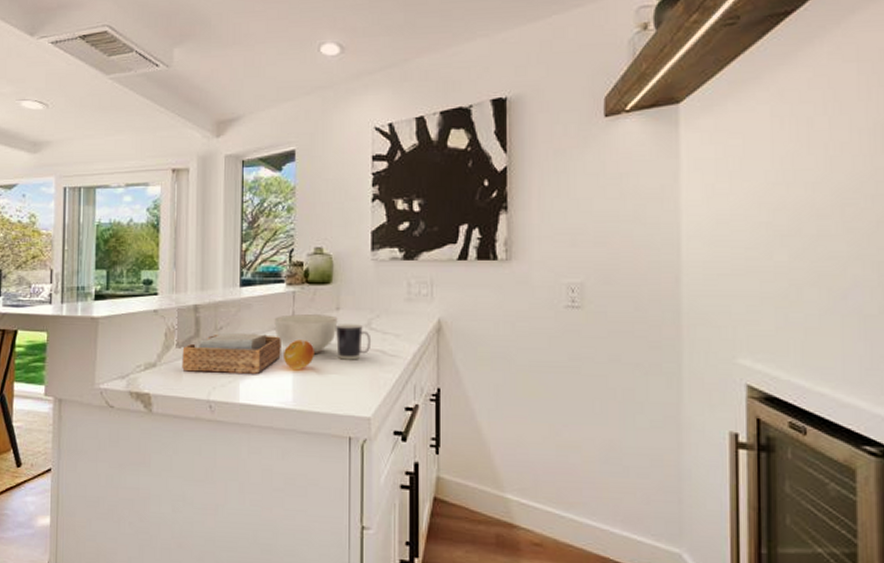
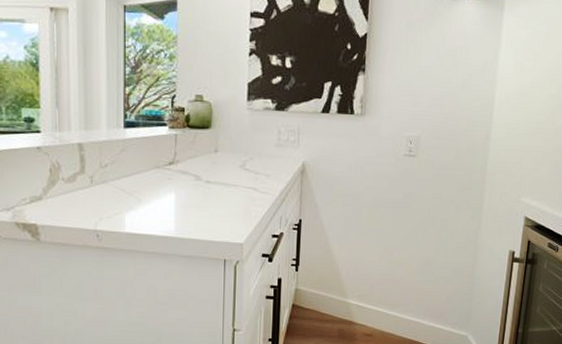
napkin holder: present [182,332,281,375] -> none [68,170,164,208]
bowl: present [274,314,338,355] -> none [157,155,216,191]
fruit: present [284,339,314,371] -> none [167,177,194,204]
mug: present [336,324,372,360] -> none [214,164,246,196]

